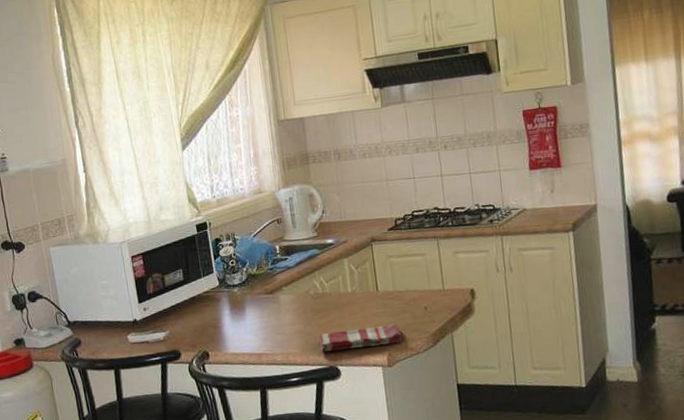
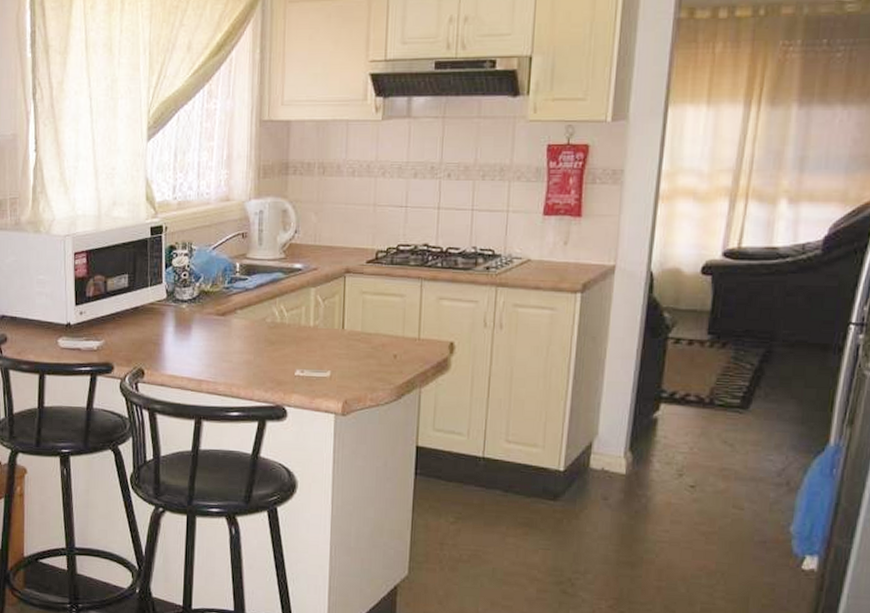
dish towel: present [319,323,402,352] -> none [269,367,363,391]

